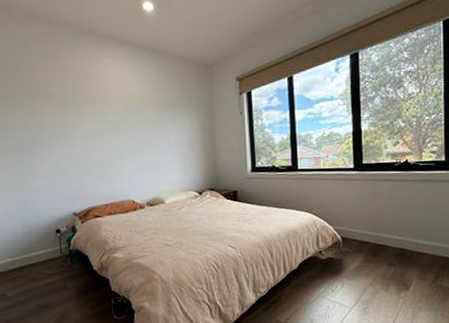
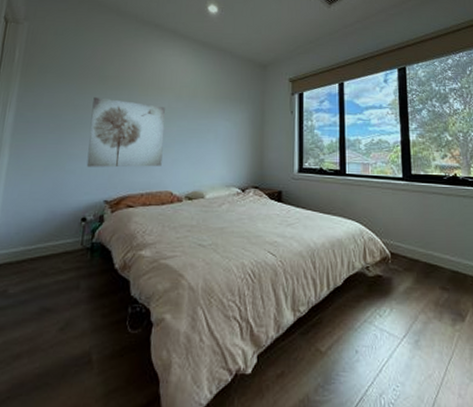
wall art: none [43,115,120,184] -> present [86,97,165,168]

